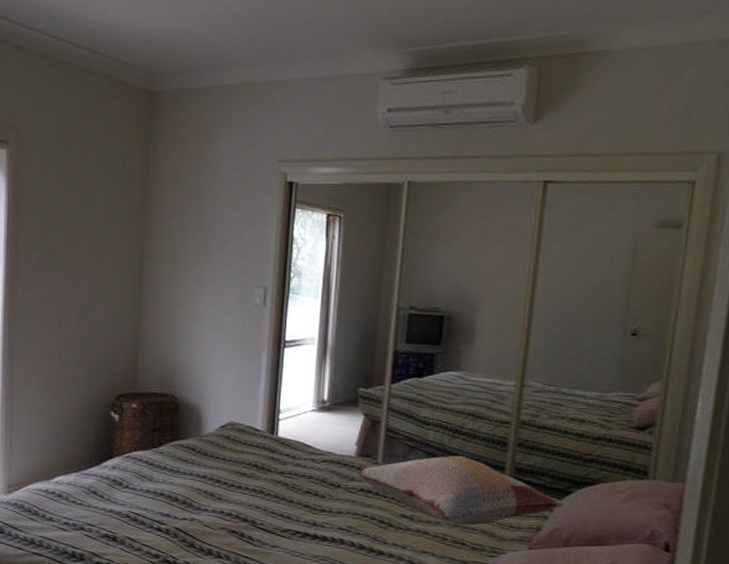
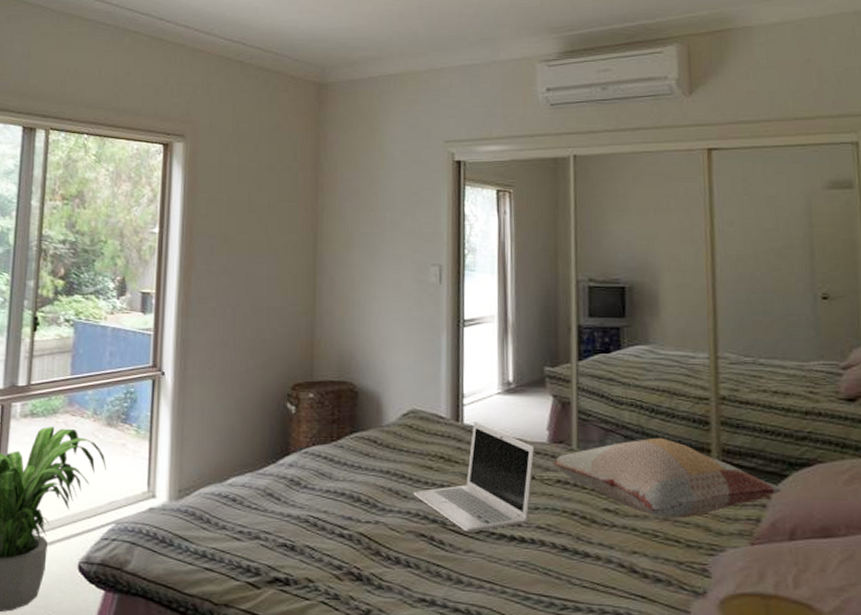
laptop: none [227,435,343,532] -> present [413,421,535,533]

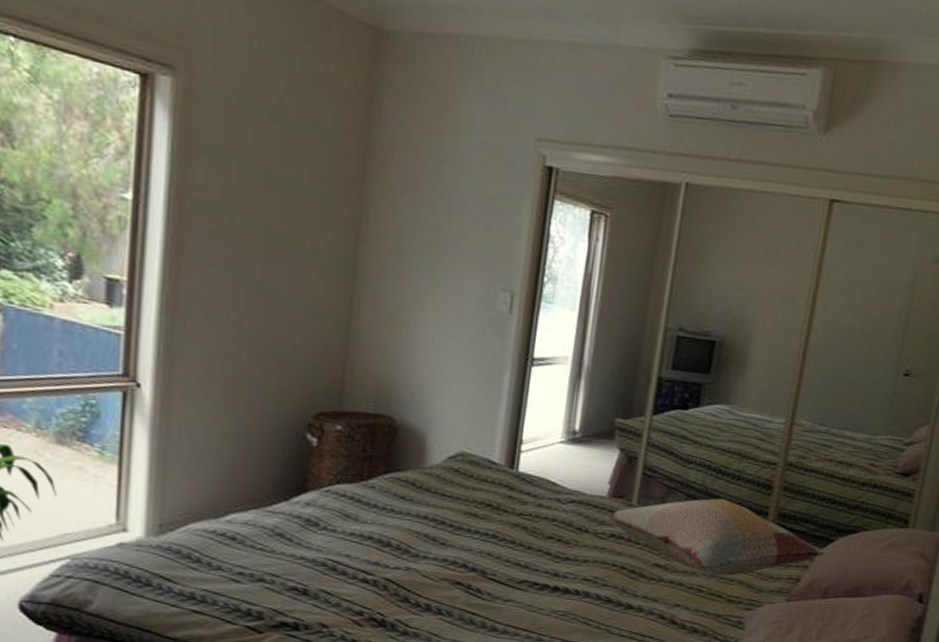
laptop: present [413,421,535,533] -> none [452,469,593,583]

